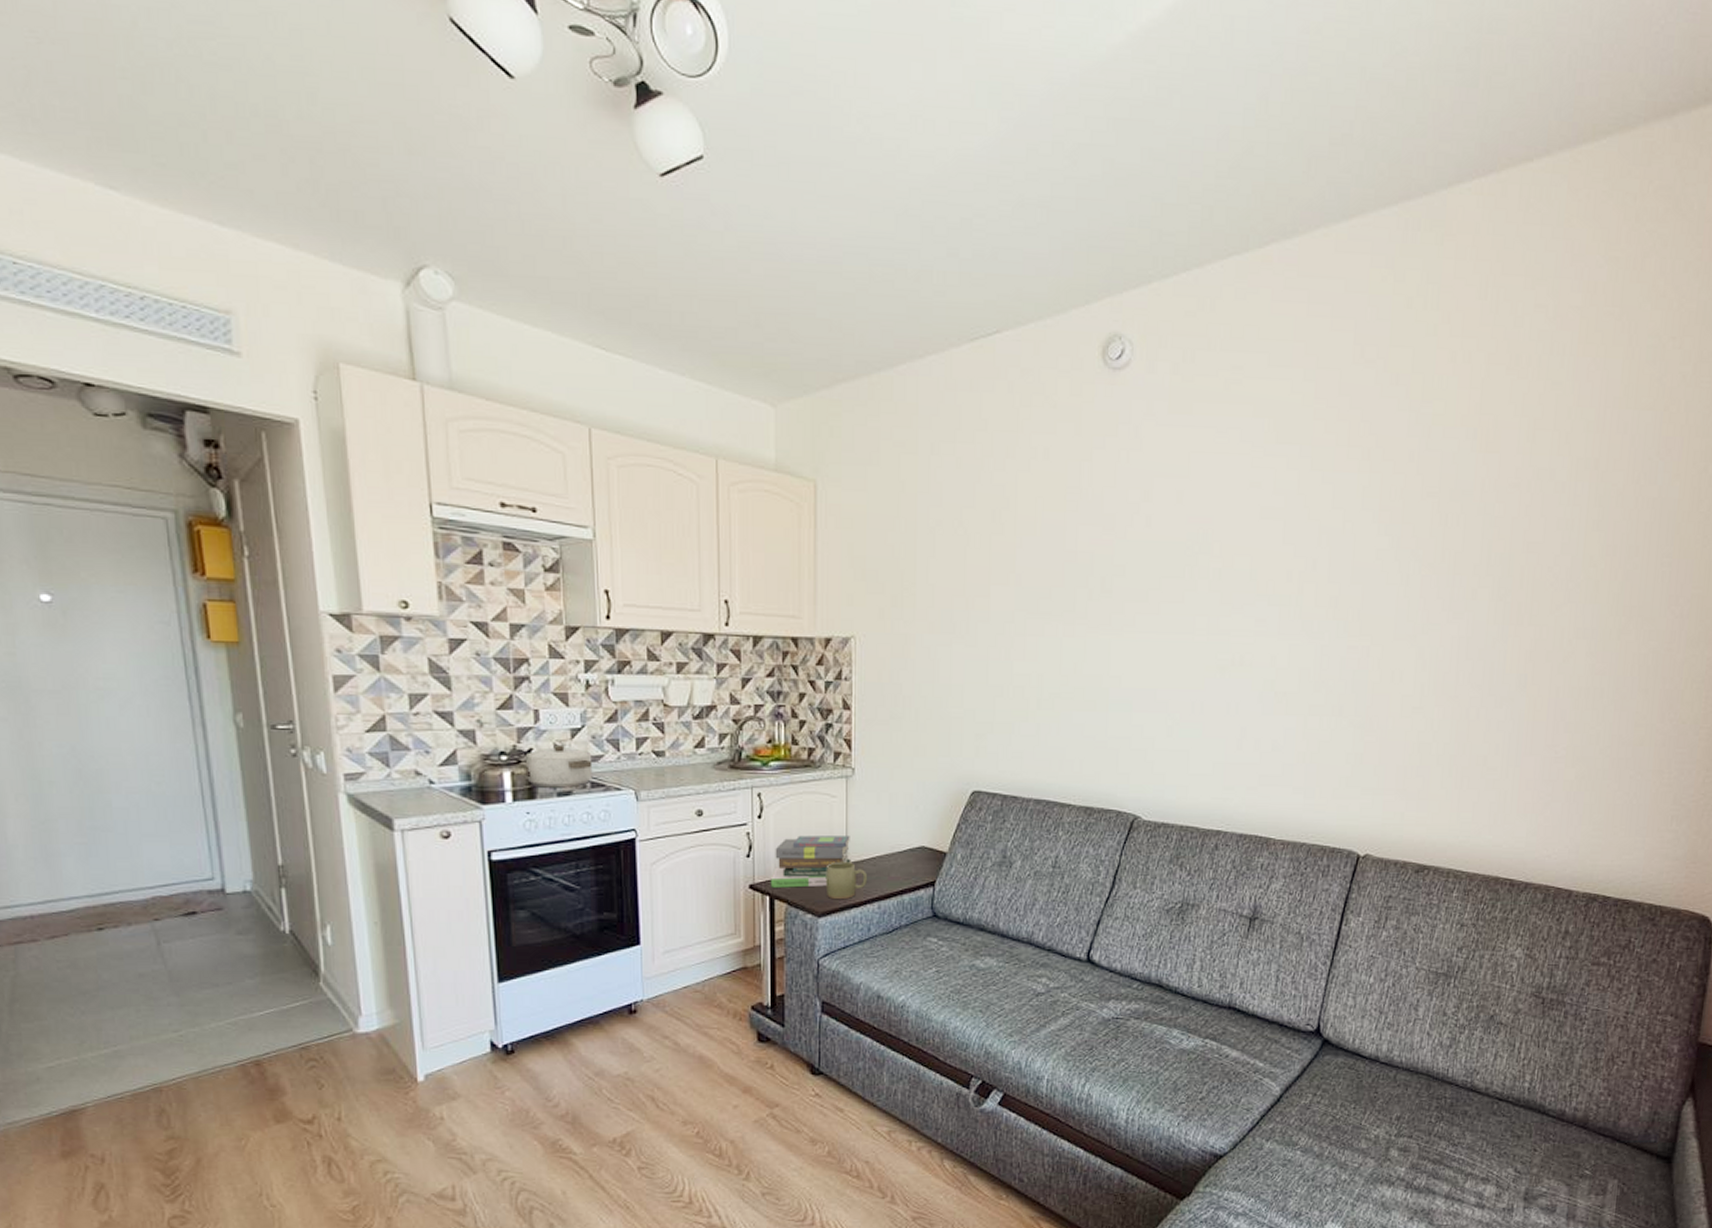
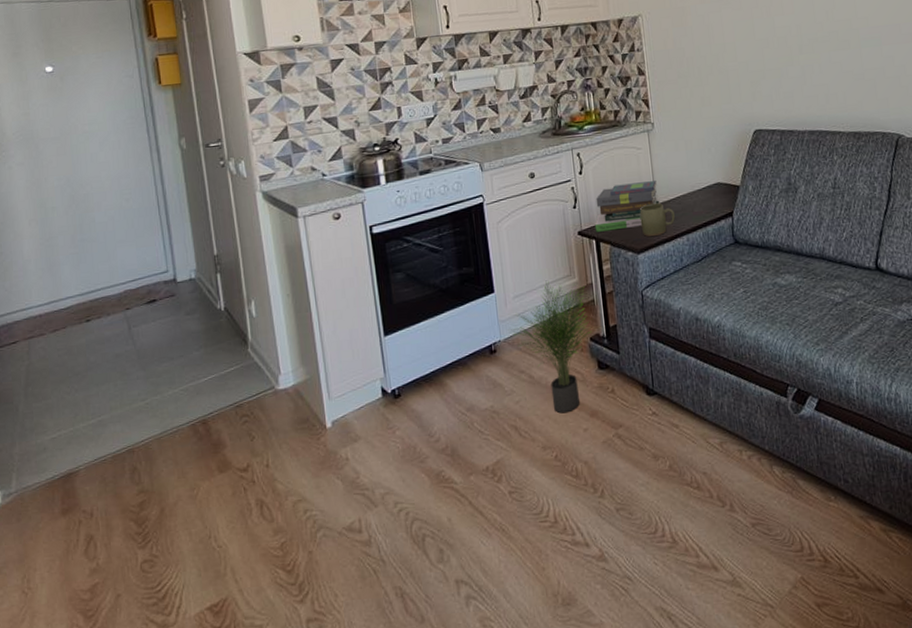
cooking pot: present [526,744,593,788] -> none [394,132,446,170]
potted plant: none [655,938,754,1087] -> present [509,281,592,414]

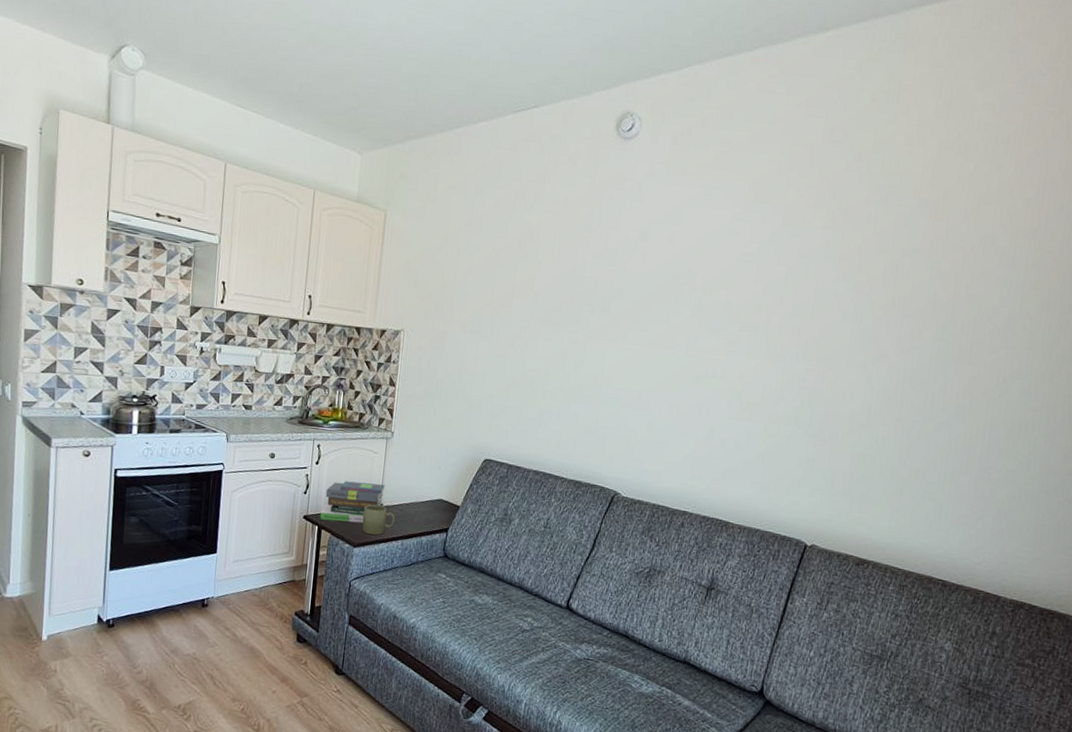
potted plant: present [509,281,592,414] -> none [223,554,300,674]

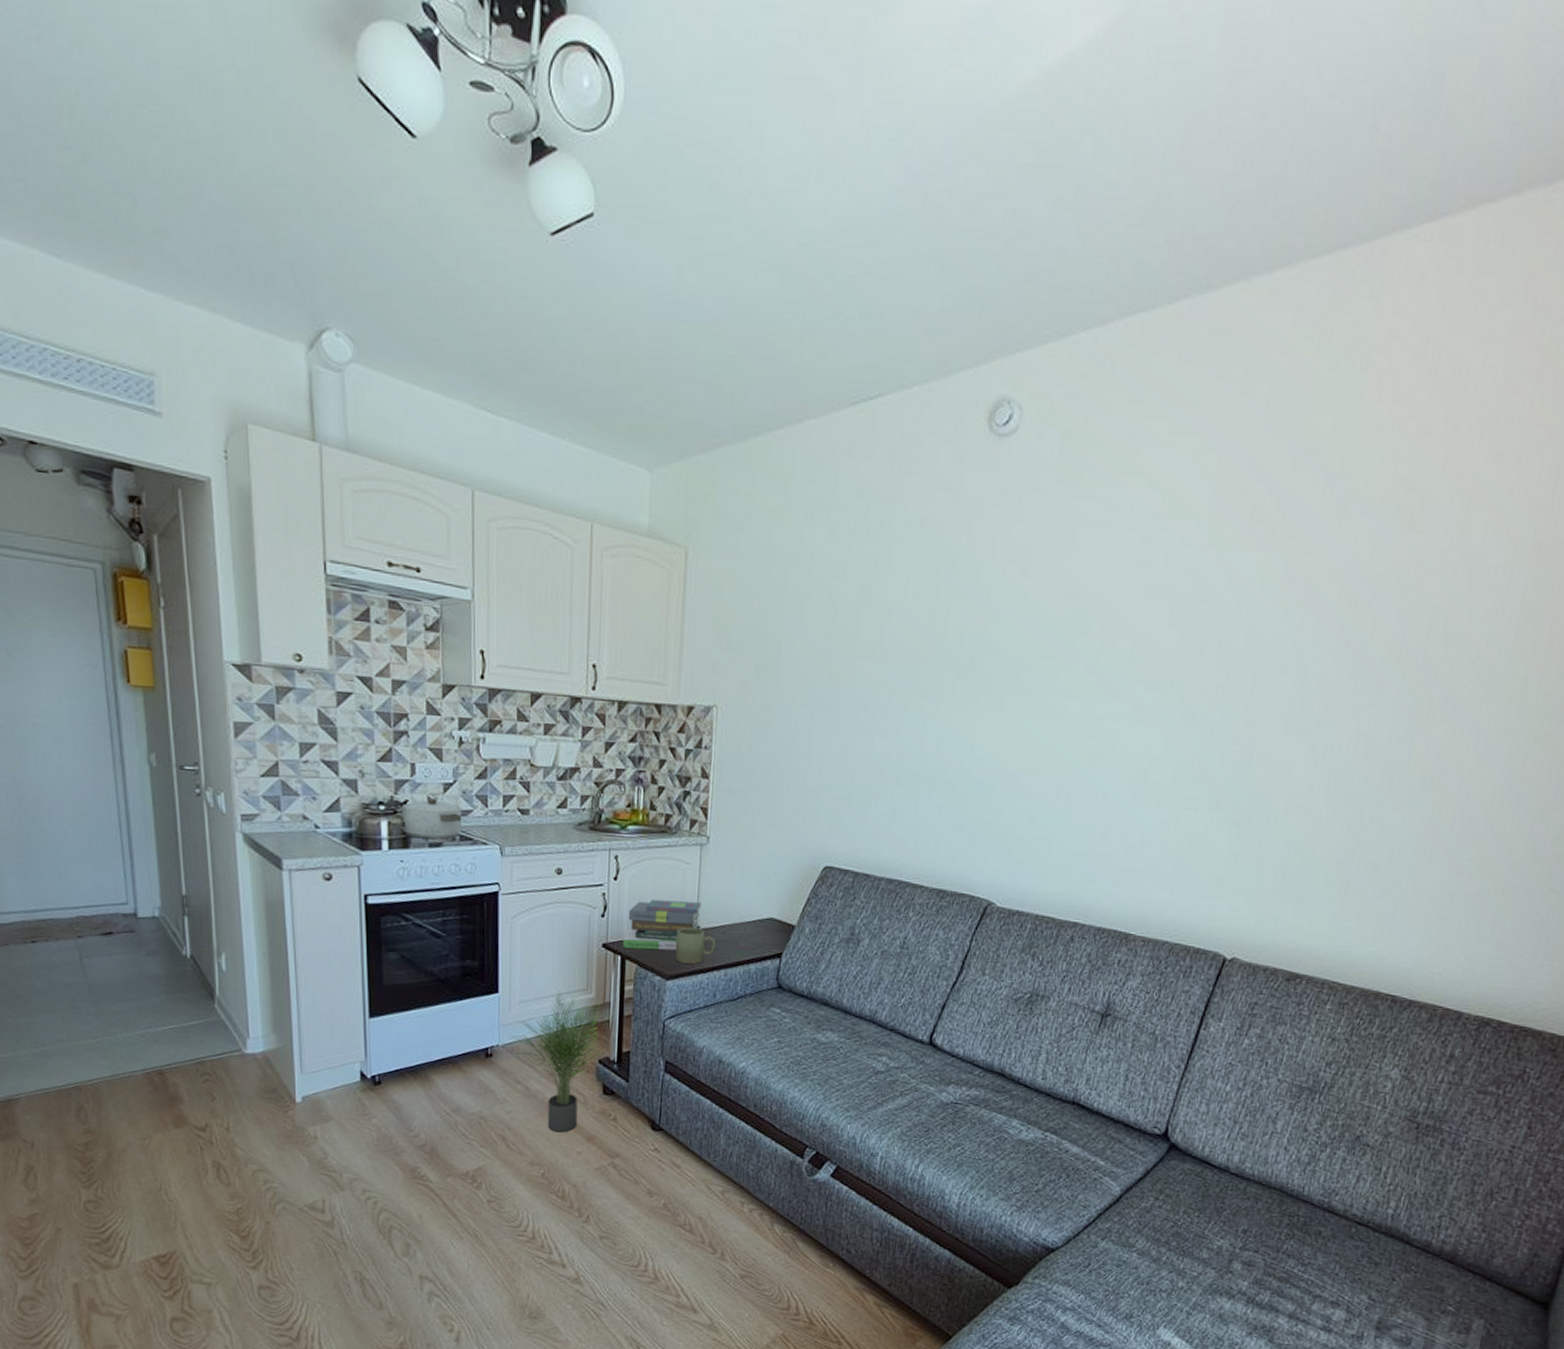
cooking pot: none [149,393,199,427] -> present [402,797,462,840]
potted plant: none [223,554,300,674] -> present [510,991,602,1133]

